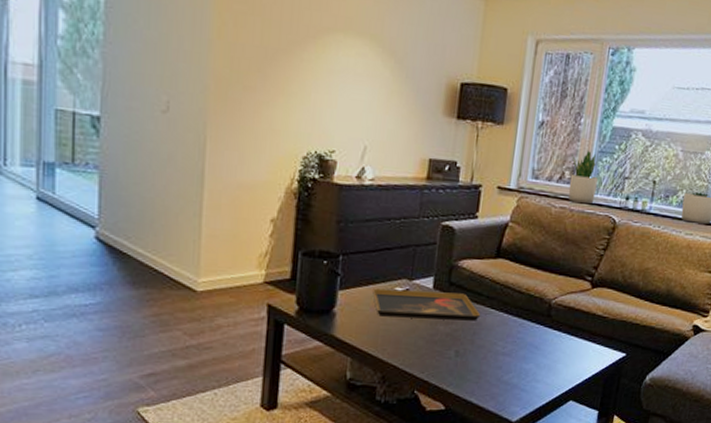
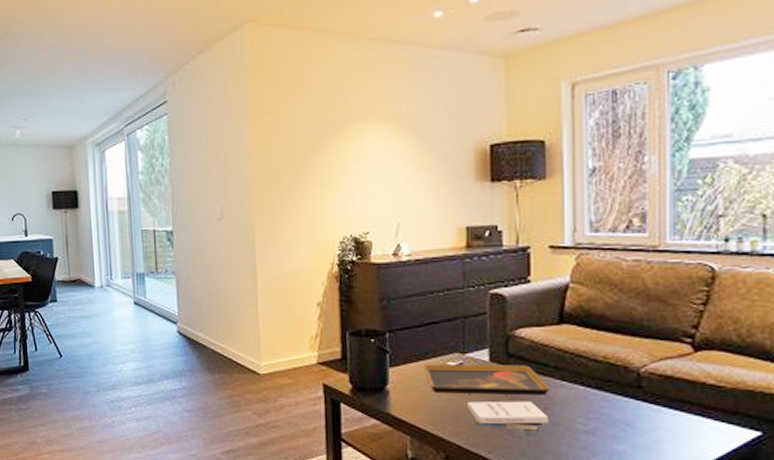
books: none [407,325,476,351] -> present [466,401,549,430]
planter: present [568,150,598,204] -> none [639,190,679,253]

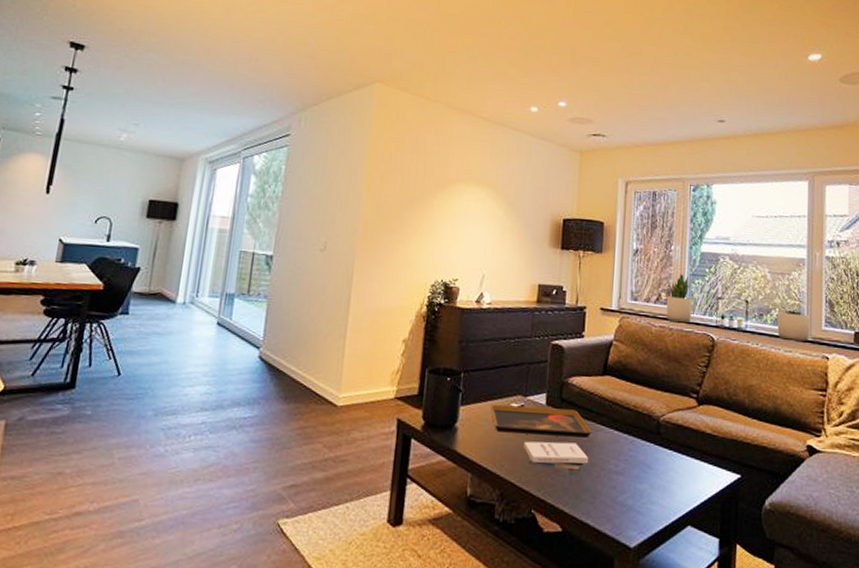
planter: none [639,190,679,253] -> present [666,273,692,323]

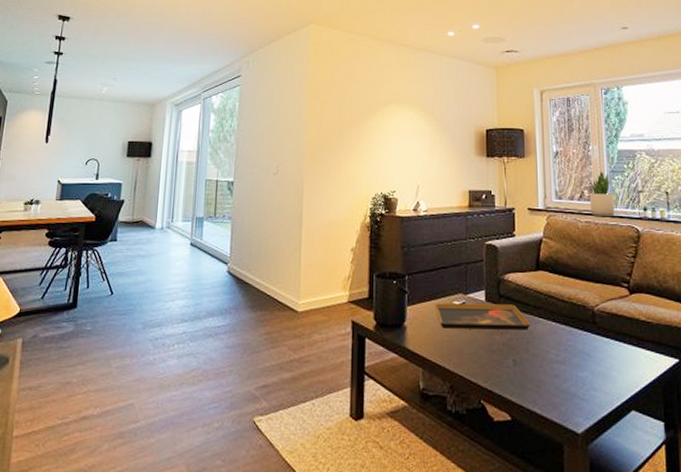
books: present [523,441,589,469] -> none [467,335,531,360]

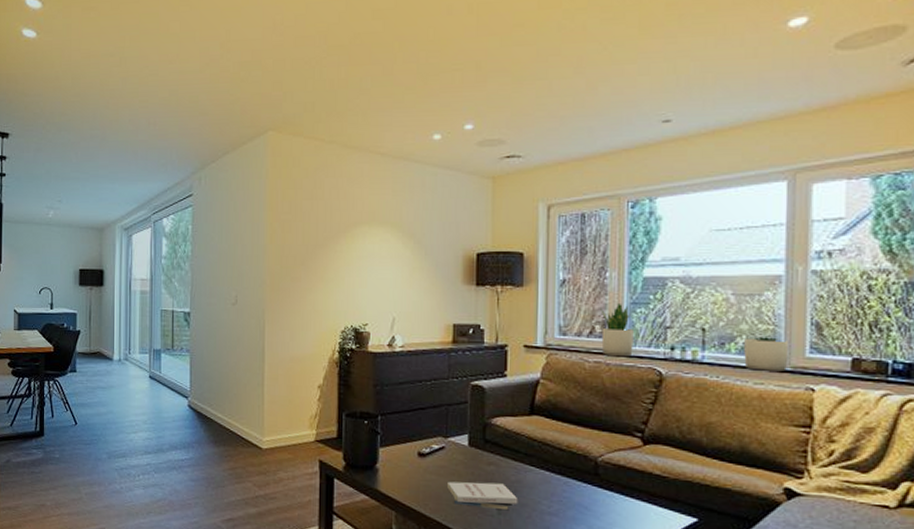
decorative tray: present [435,303,531,330] -> none [411,446,521,479]
books: none [467,335,531,360] -> present [446,481,518,509]

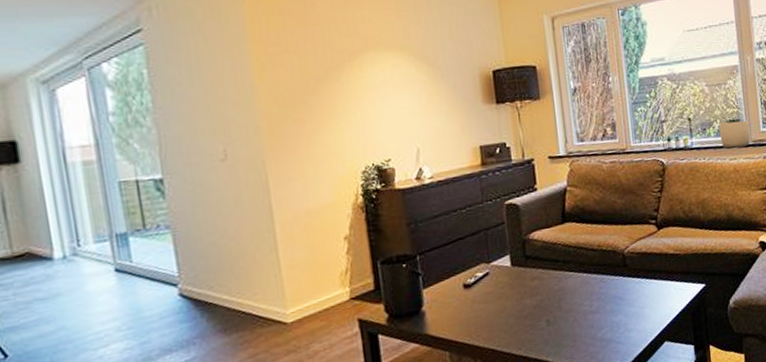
books: present [446,481,518,509] -> none [495,295,564,328]
planter: present [600,302,634,357] -> none [609,104,640,155]

